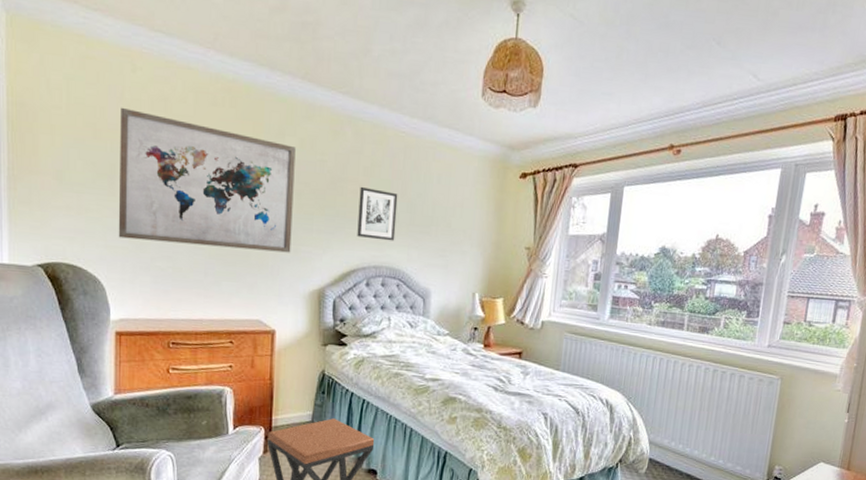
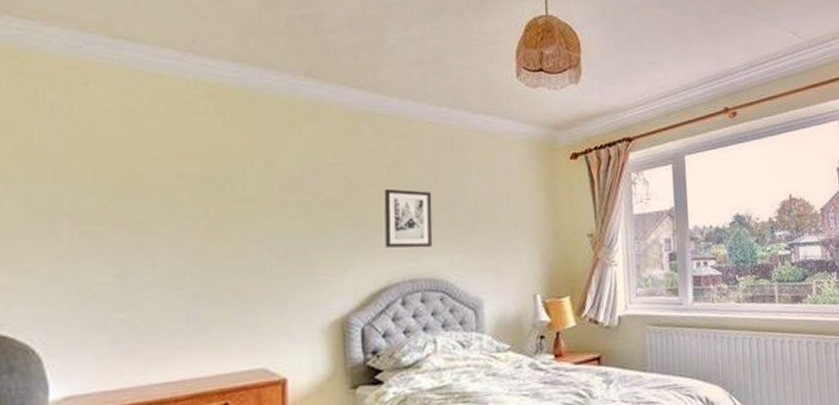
wall art: present [118,107,296,253] -> none [61,128,302,290]

